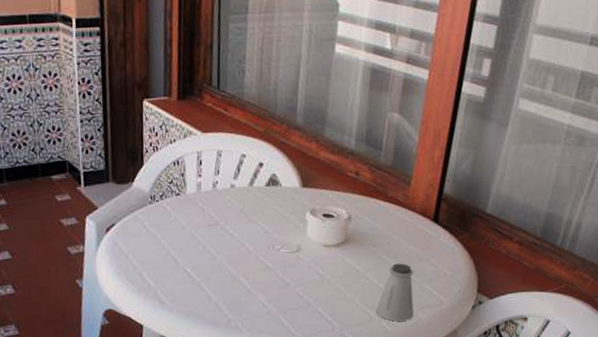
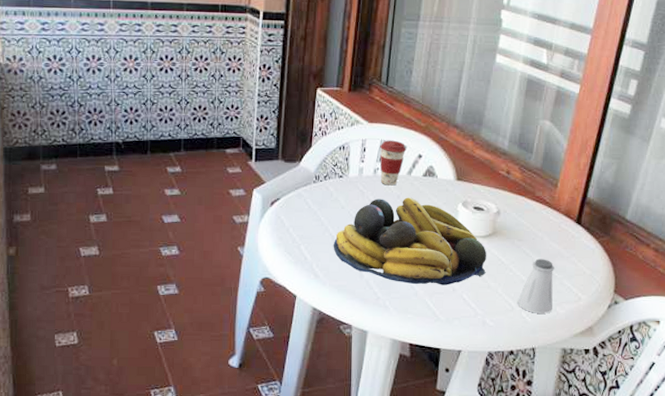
fruit bowl: none [176,210,341,302] -> present [333,197,486,285]
coffee cup: none [217,149,246,200] -> present [379,140,406,186]

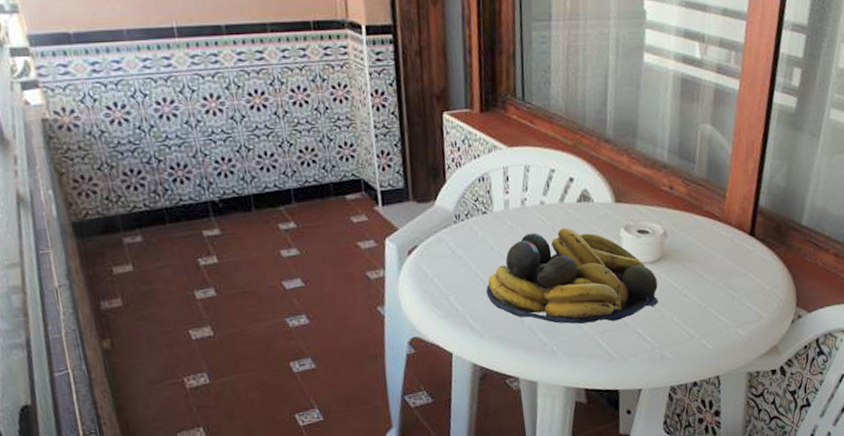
coffee cup: present [379,140,406,186] -> none [524,164,555,217]
saltshaker: present [517,259,554,314] -> none [695,279,734,339]

